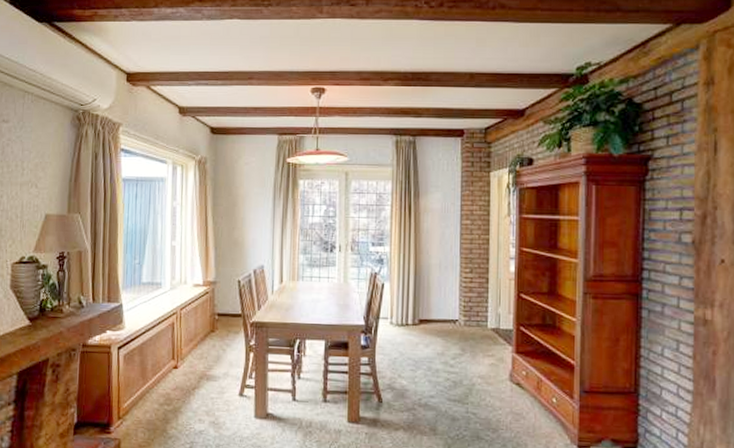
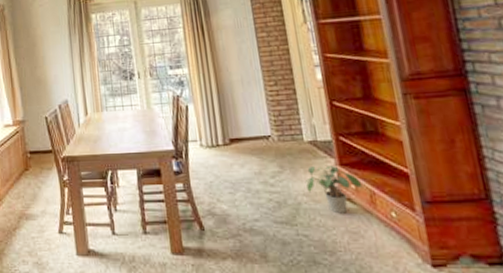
potted plant: none [483,351,532,397] -> present [306,165,363,214]

